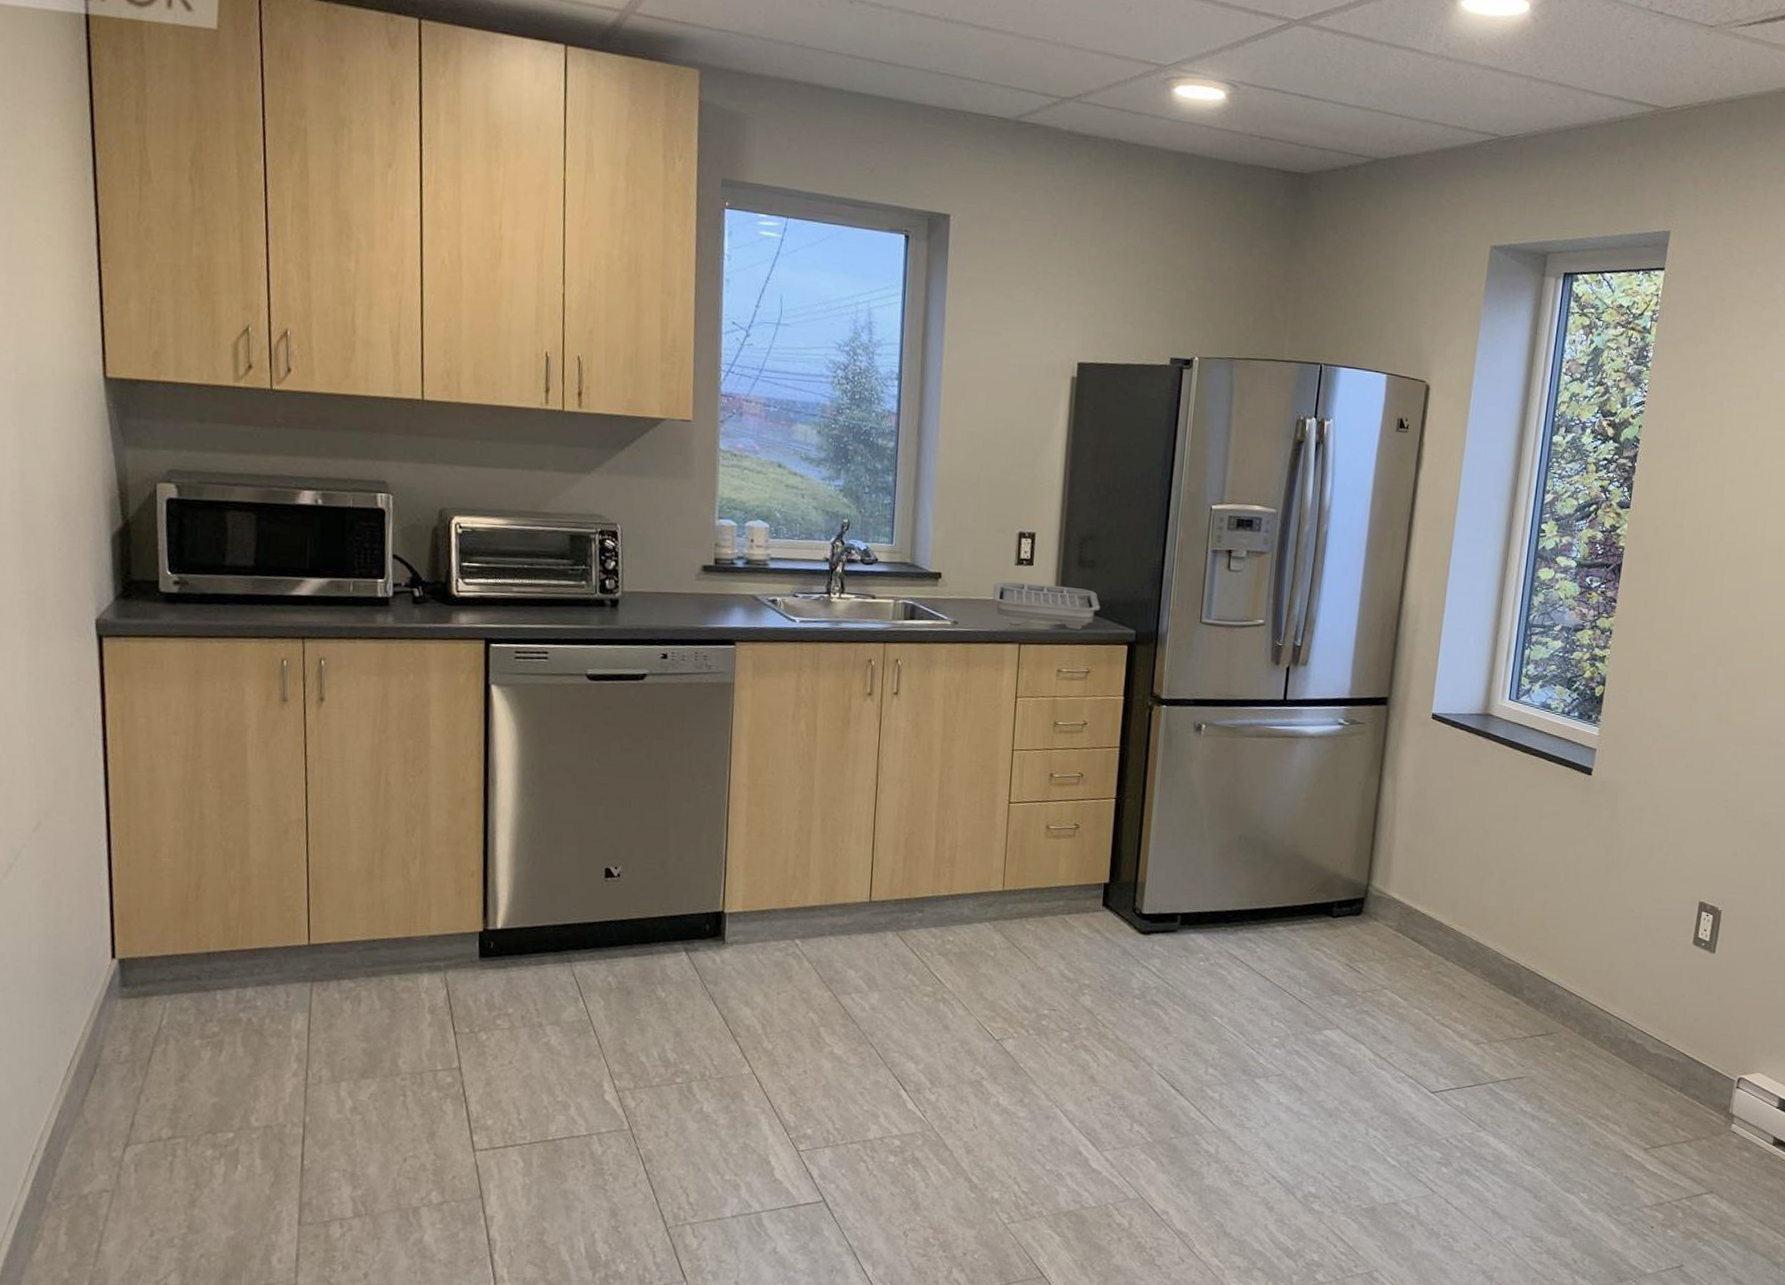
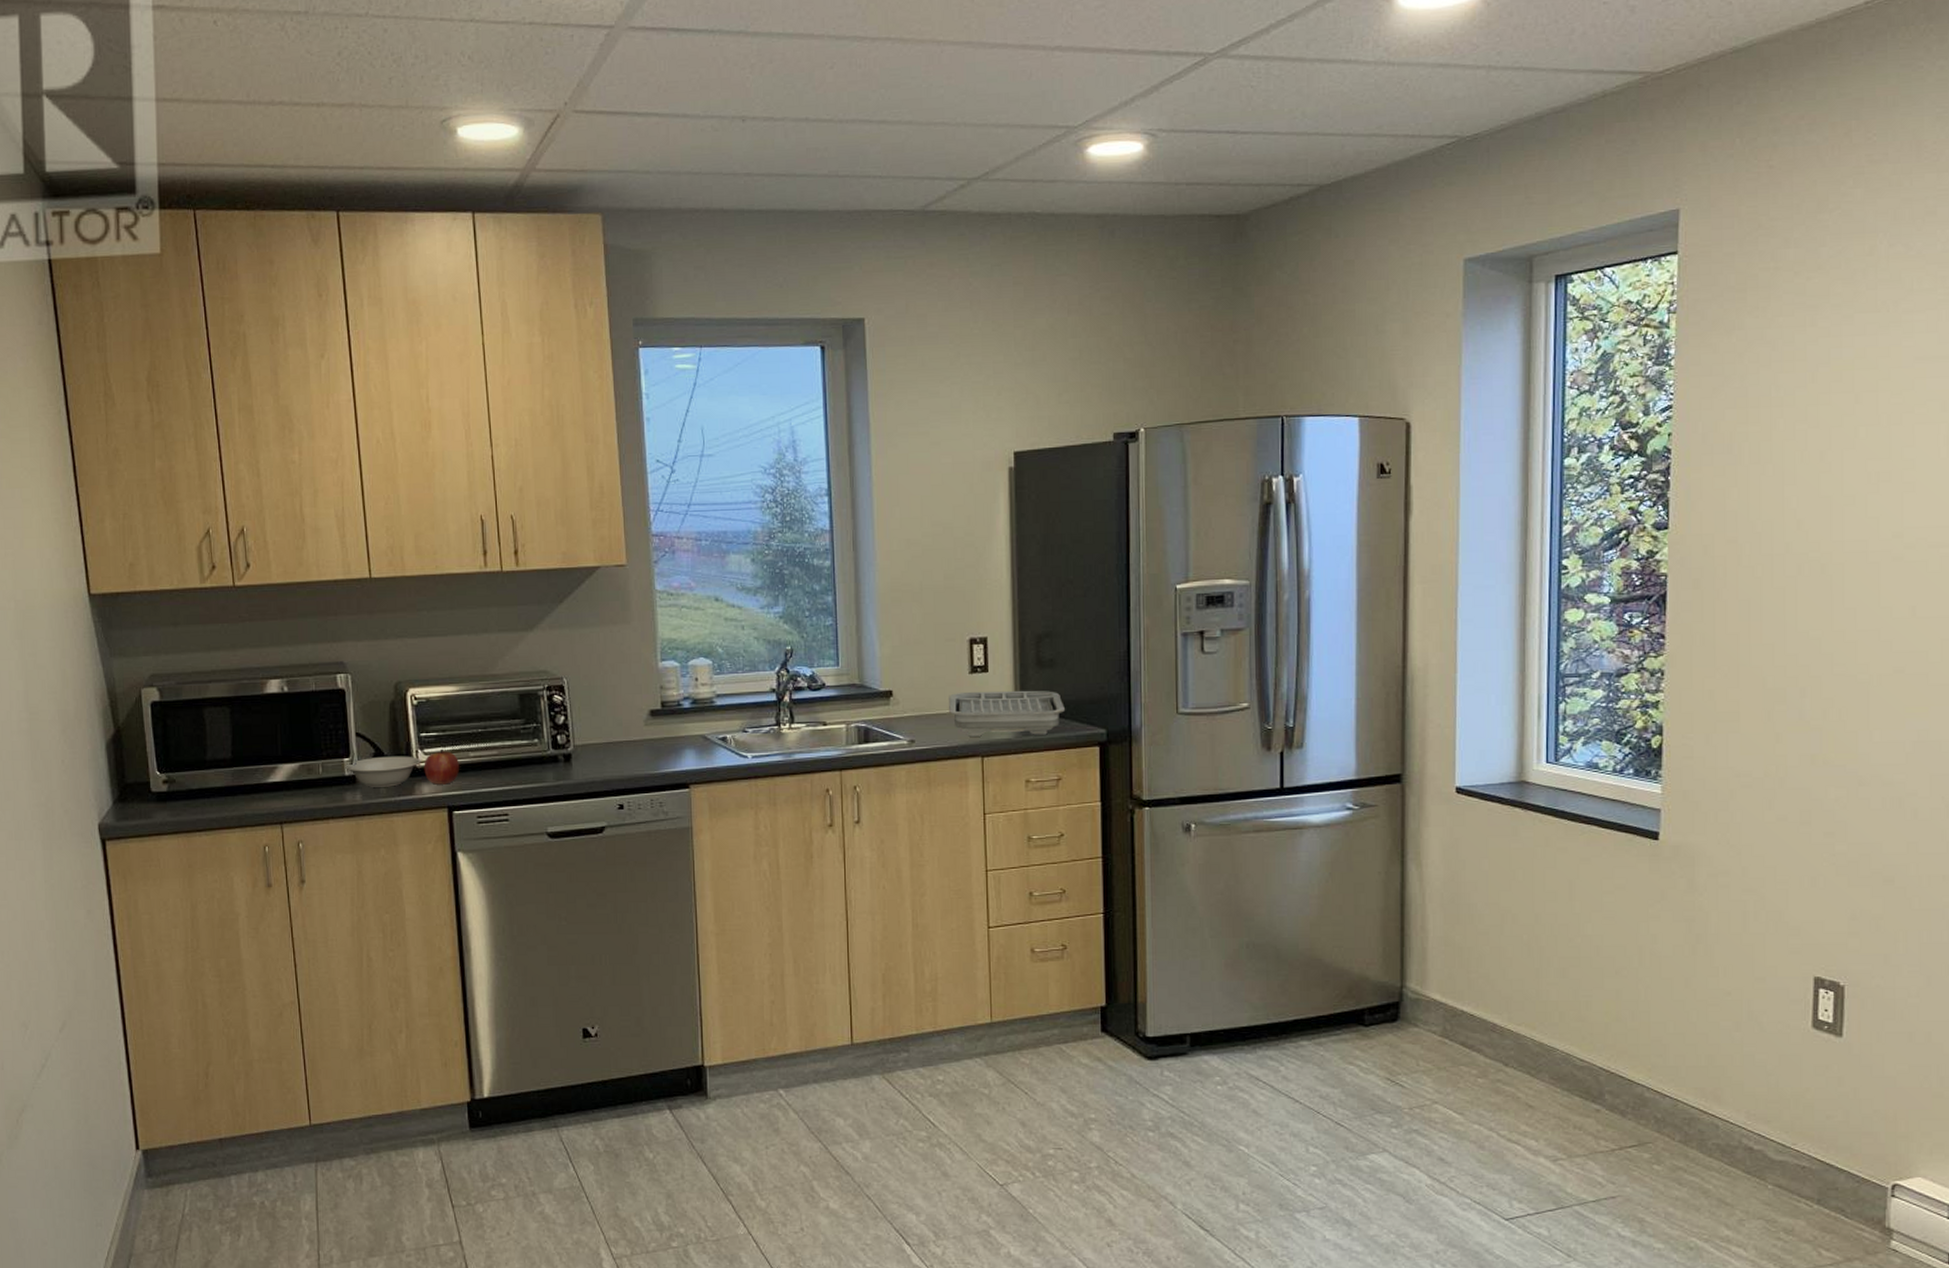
bowl: none [377,581,461,613] -> present [344,756,421,787]
fruit: none [463,580,502,617] -> present [424,748,460,785]

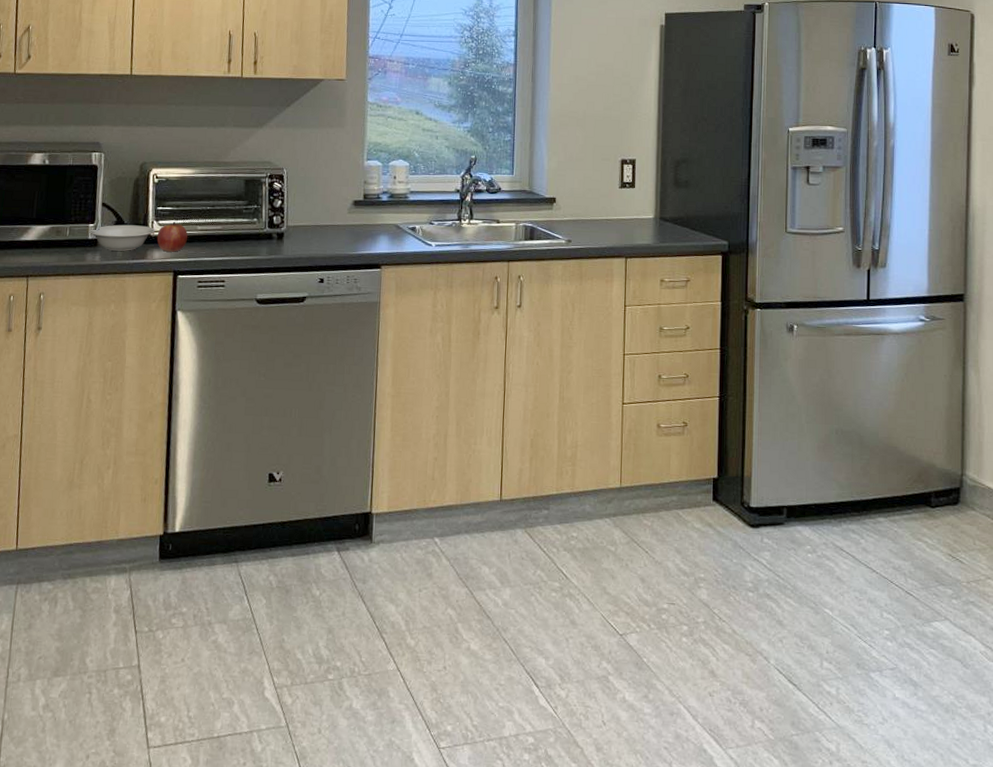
dish rack: present [948,690,1065,737] -> none [600,203,695,243]

